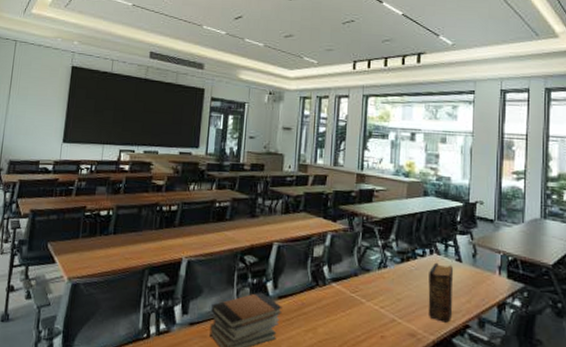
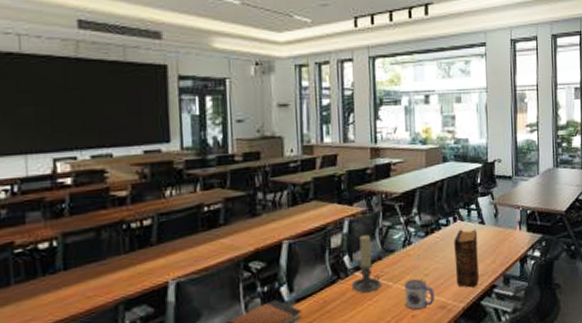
candle holder: none [327,250,355,305] -> present [351,235,381,294]
mug: none [376,301,405,332] -> present [404,279,435,310]

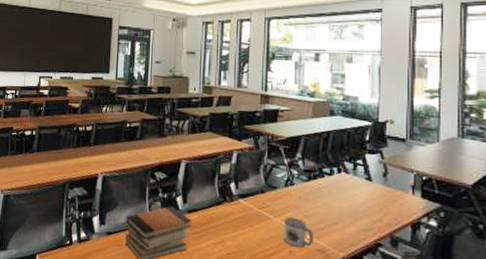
candle holder: present [351,235,381,294] -> none [235,168,262,221]
book: present [454,229,479,288] -> none [337,181,364,240]

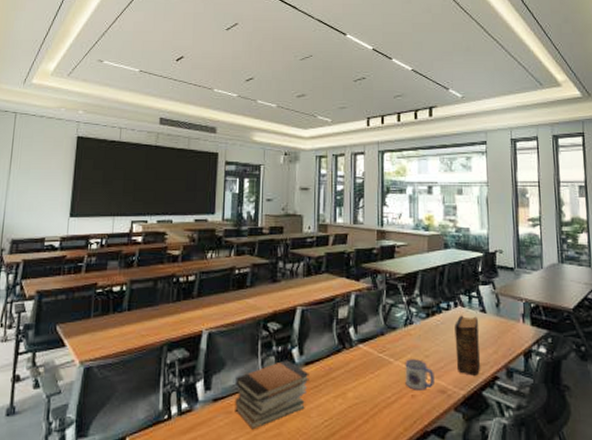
book: none [337,181,364,240] -> present [455,315,481,376]

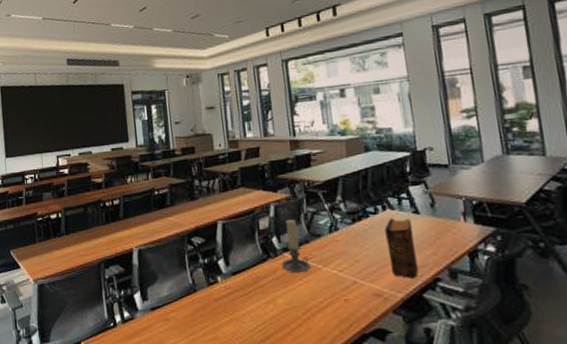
book stack: present [235,360,309,430] -> none [169,271,238,334]
candle holder: none [355,310,383,366] -> present [281,219,310,273]
mug: present [405,359,435,390] -> none [334,264,369,295]

